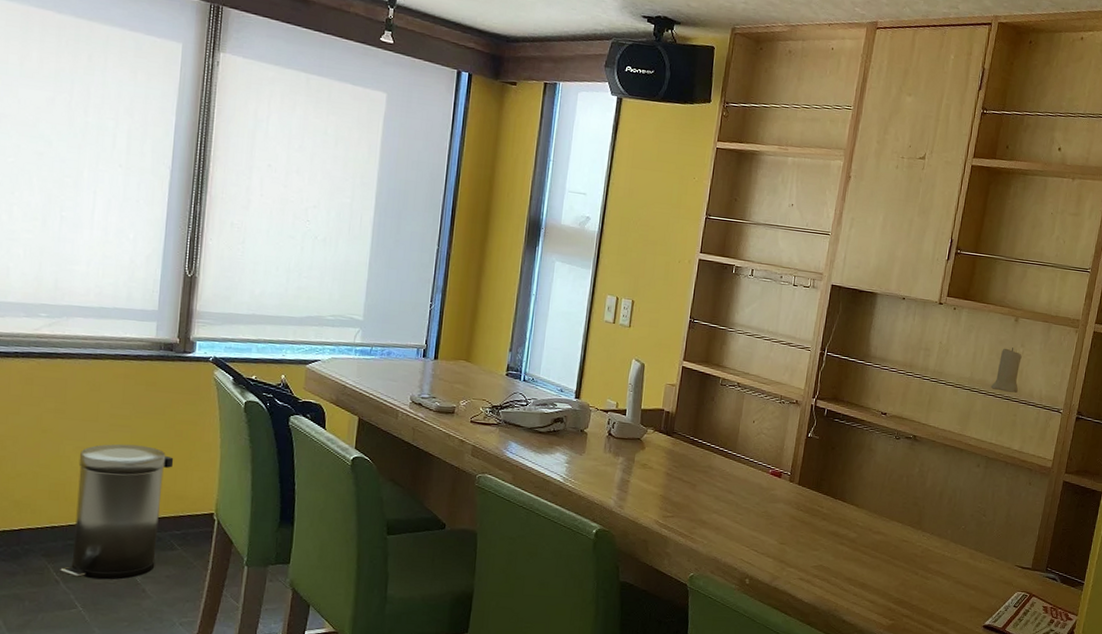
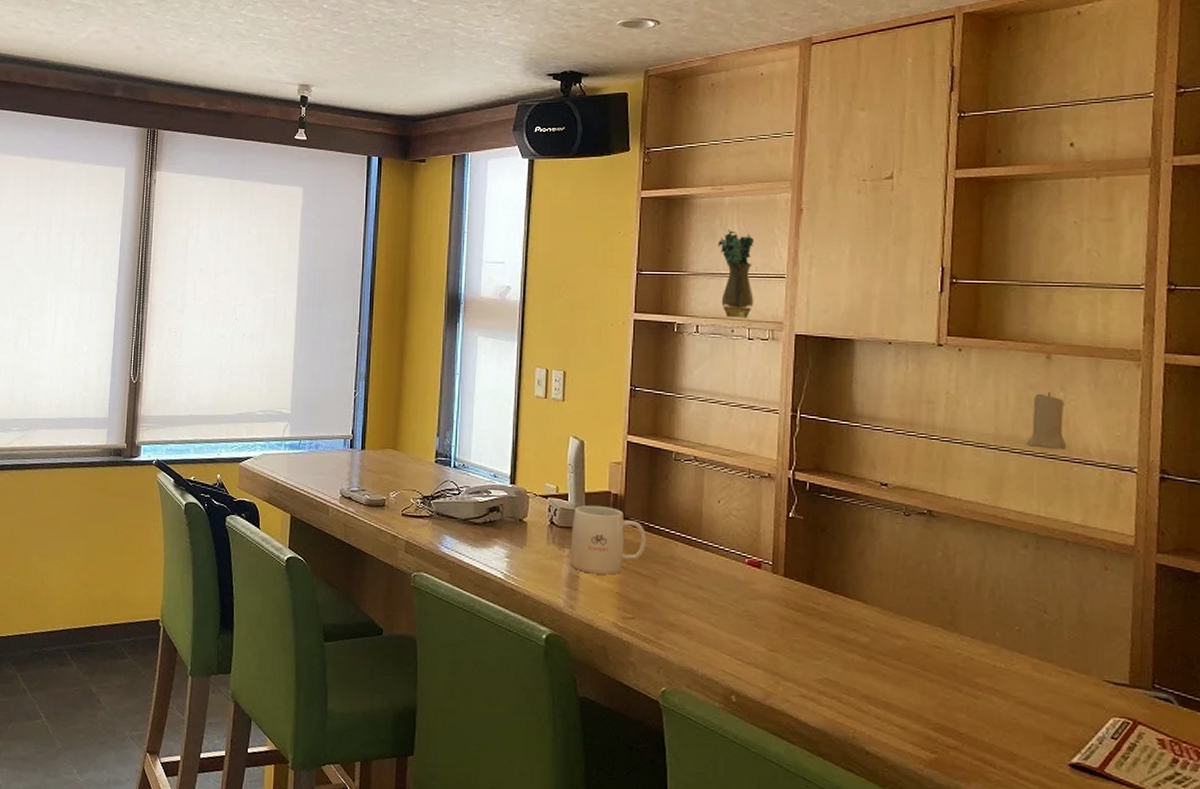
pedal bin: present [60,443,174,580] -> none [27,550,124,690]
mug: none [624,420,691,480] -> present [571,505,647,575]
vase: none [774,186,808,267] -> present [718,229,754,318]

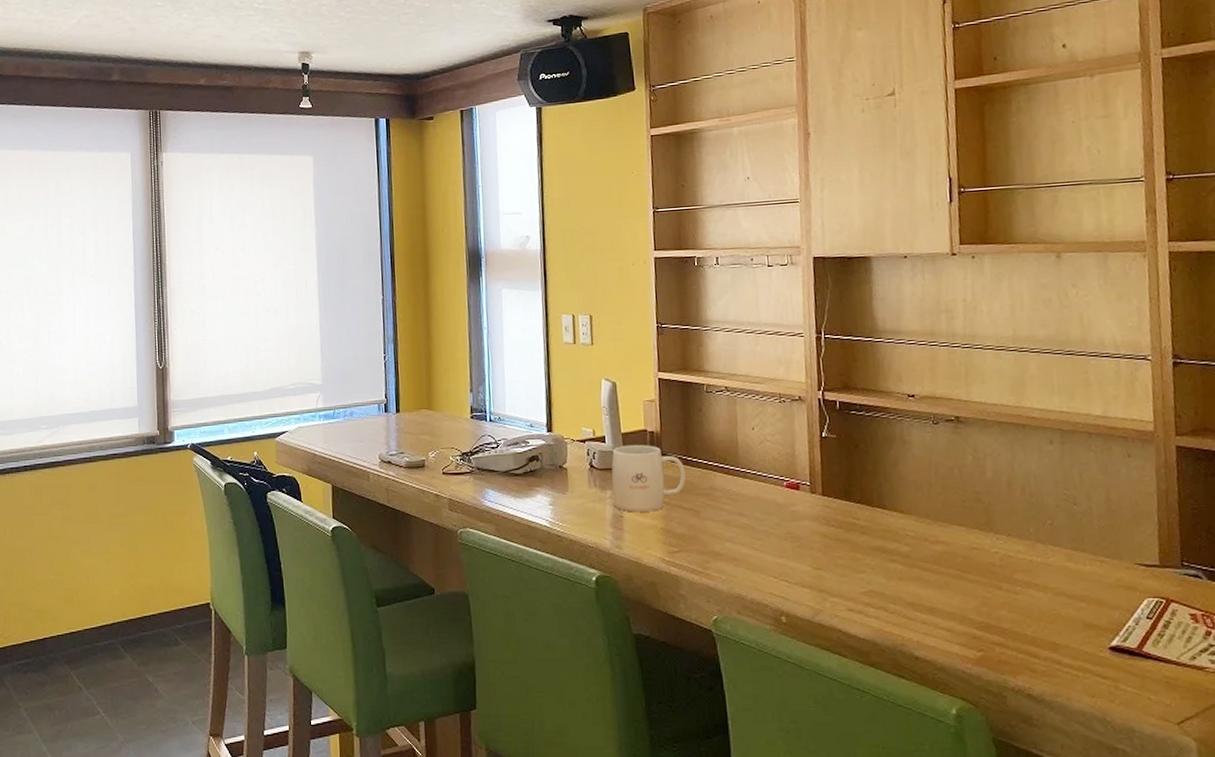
vase: present [718,229,754,318] -> none [730,159,771,247]
candle: present [1026,392,1067,449] -> none [1043,290,1083,346]

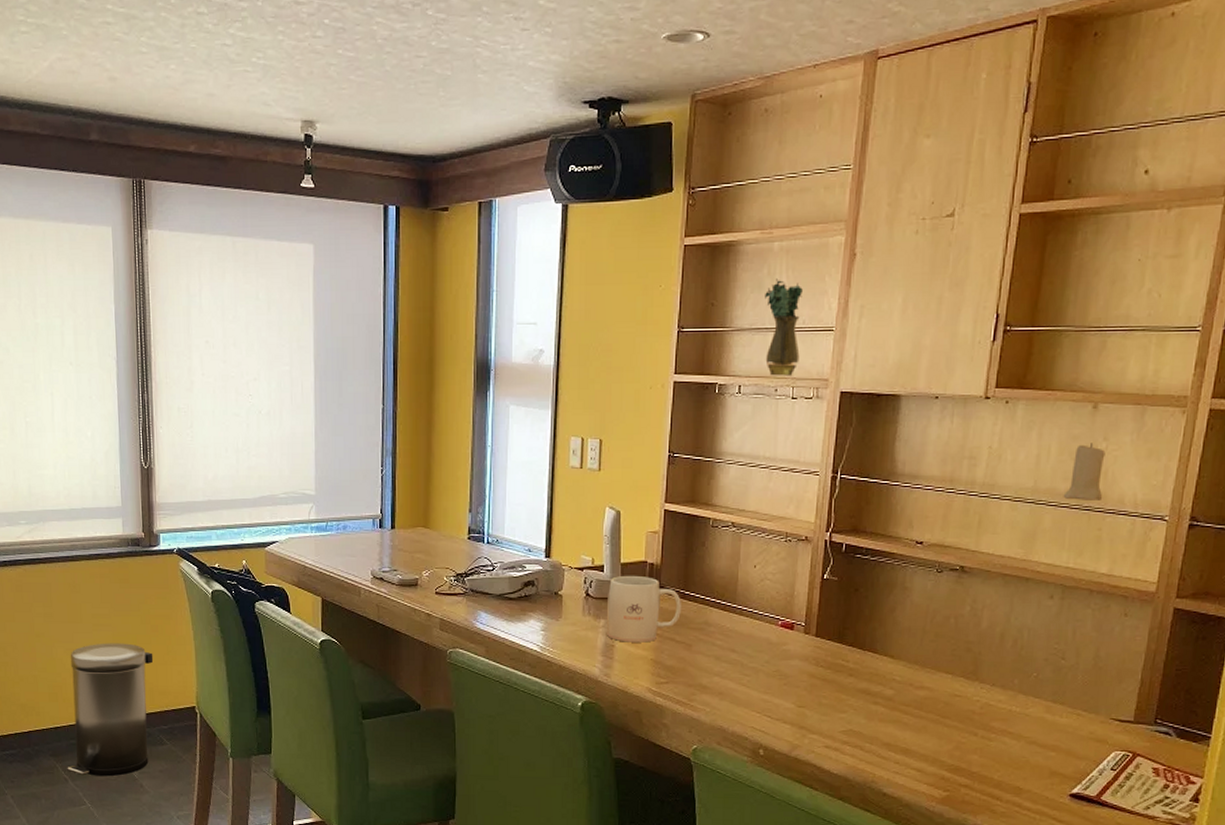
pedal bin: none [81,541,168,683] -> present [67,643,154,777]
vase: none [730,159,771,247] -> present [765,278,803,376]
candle: none [1043,290,1083,346] -> present [1063,443,1106,500]

